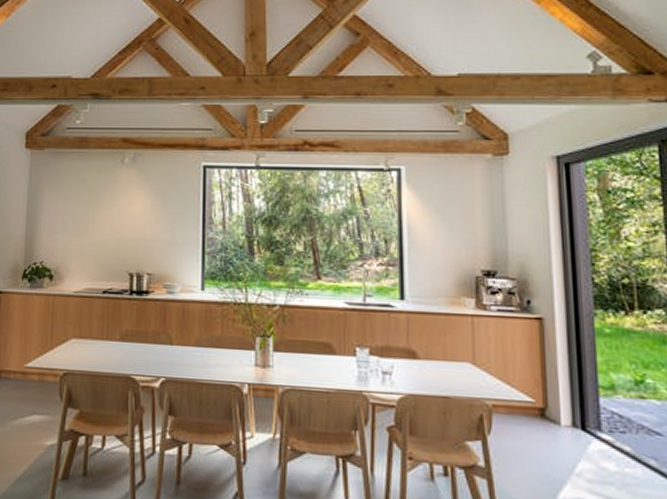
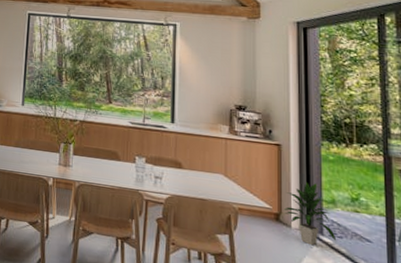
indoor plant: none [551,364,619,446] -> present [284,182,337,246]

